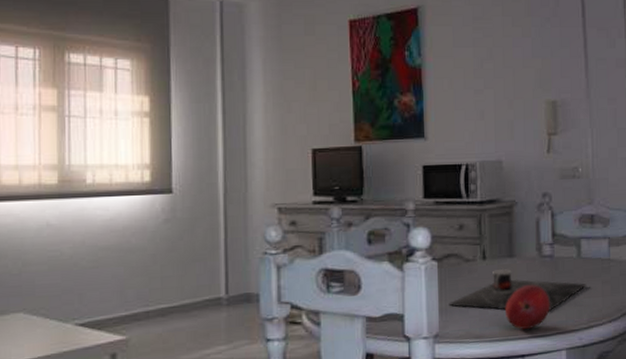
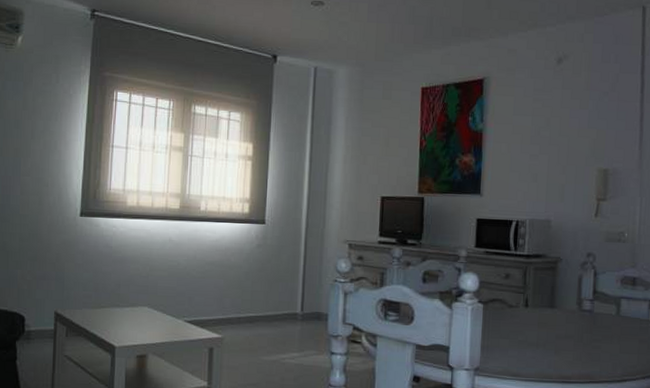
place setting: present [448,268,587,312] -> none [490,317,623,361]
fruit: present [504,285,550,330] -> none [541,335,586,375]

